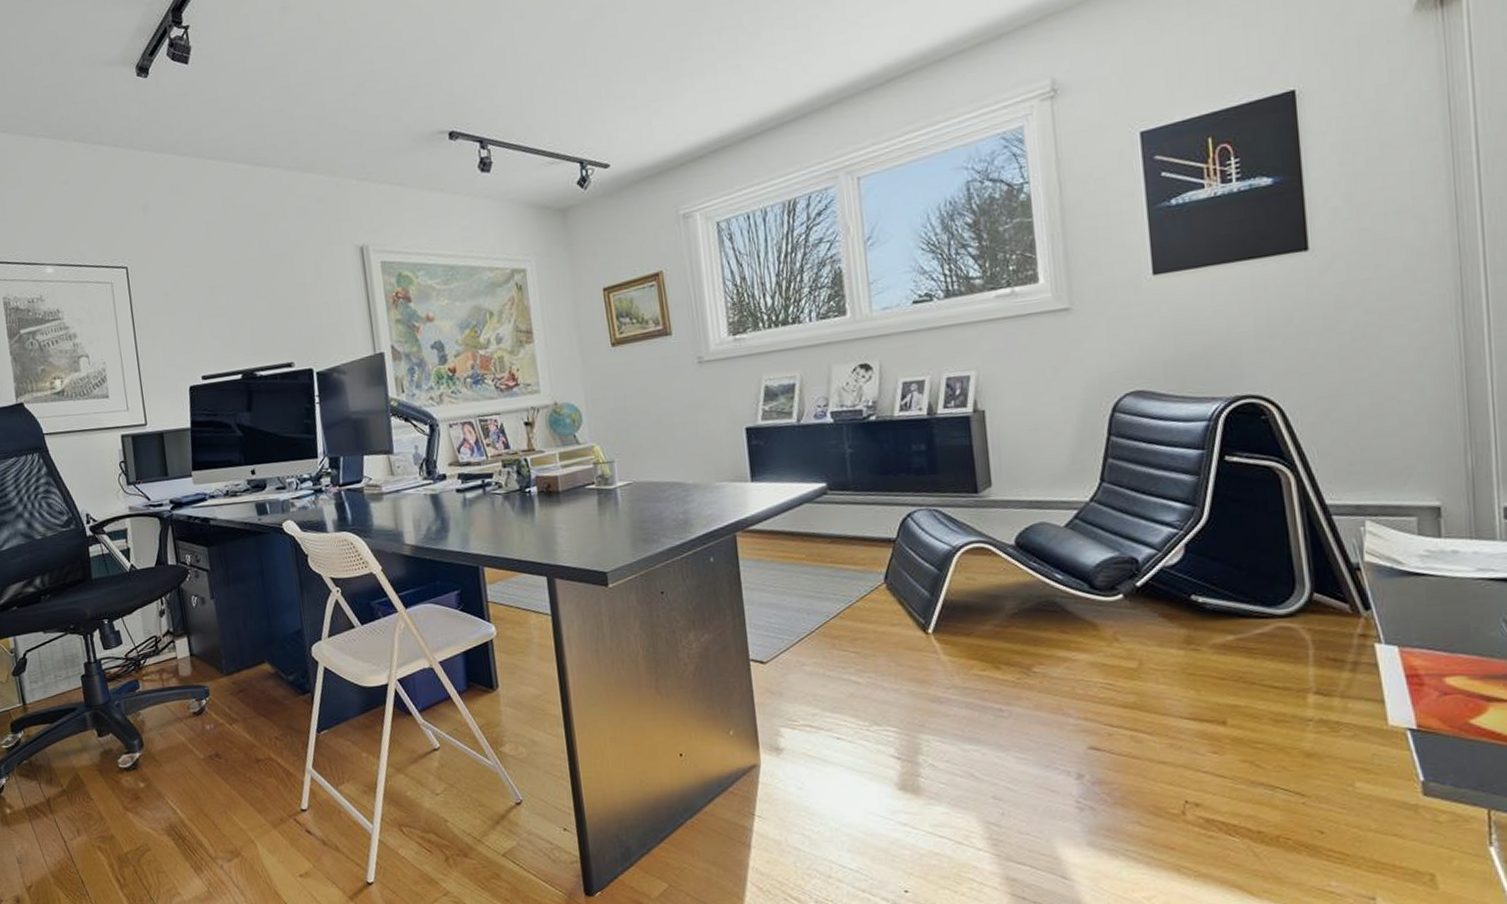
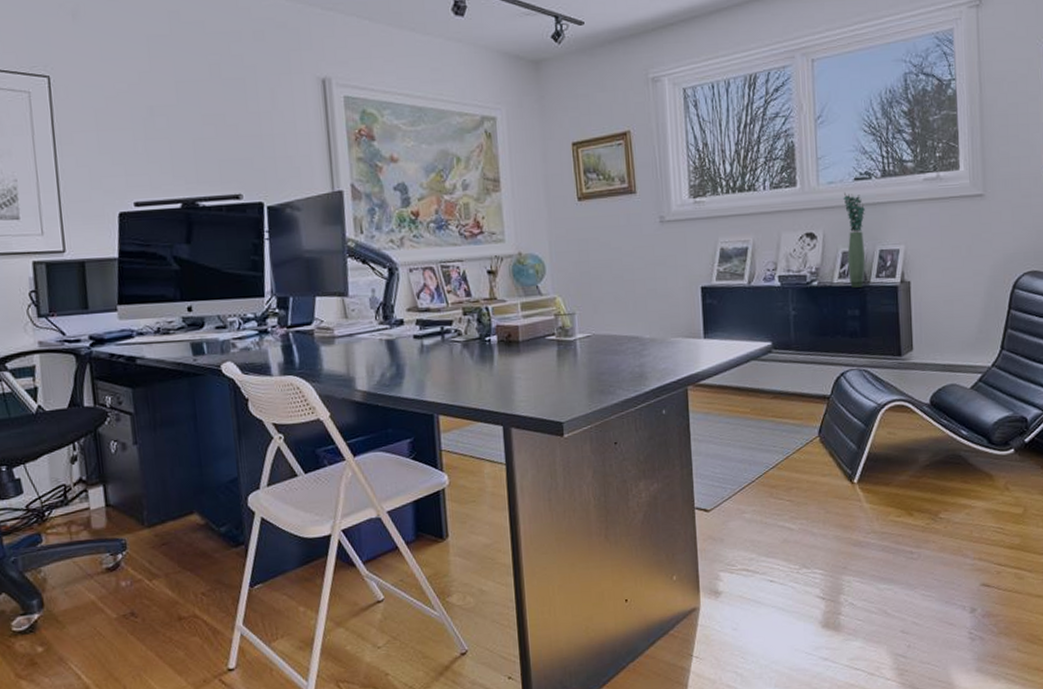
vase: none [901,316,931,421] -> present [843,191,866,288]

